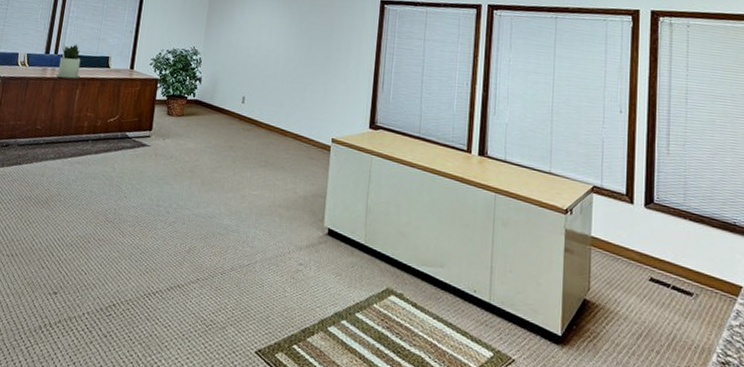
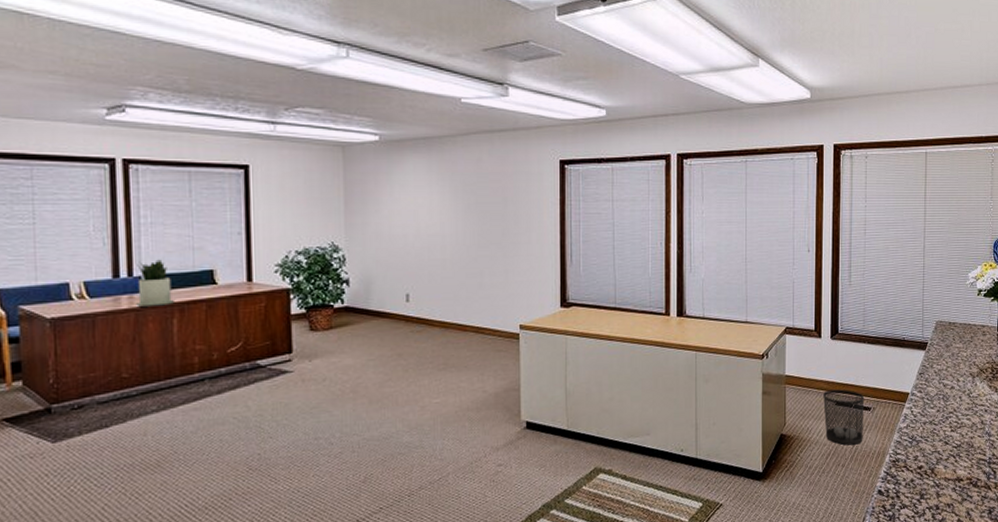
waste bin: none [635,262,685,332] -> present [823,389,865,445]

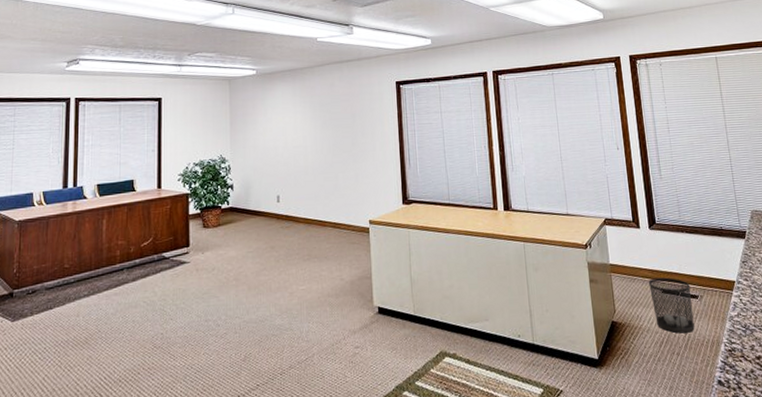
planter: present [136,259,176,308] -> none [78,173,106,211]

